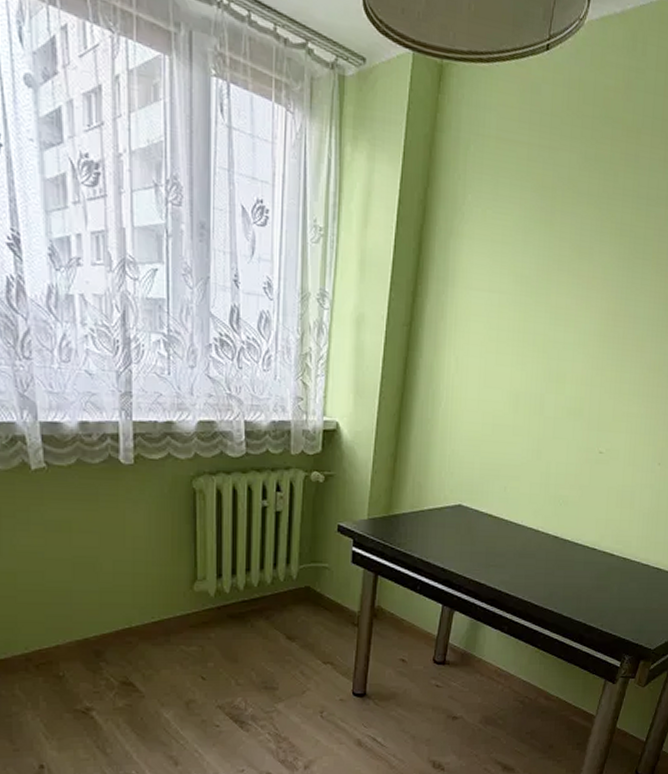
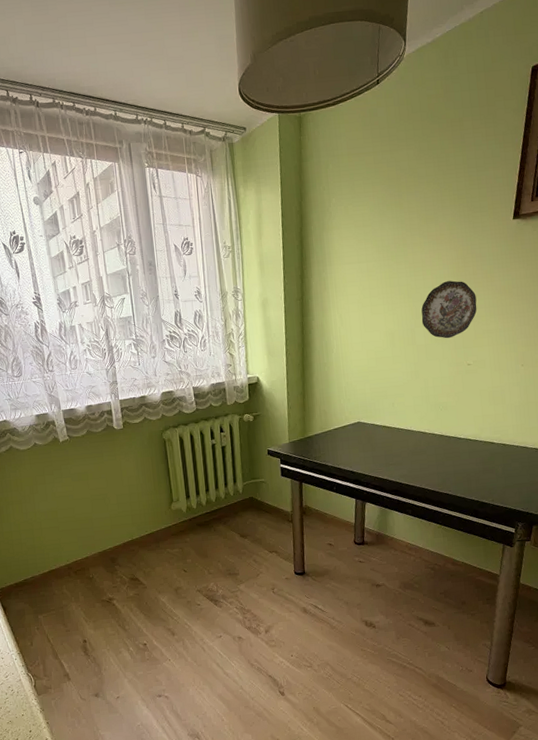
decorative plate: none [554,340,622,415] -> present [421,280,477,339]

